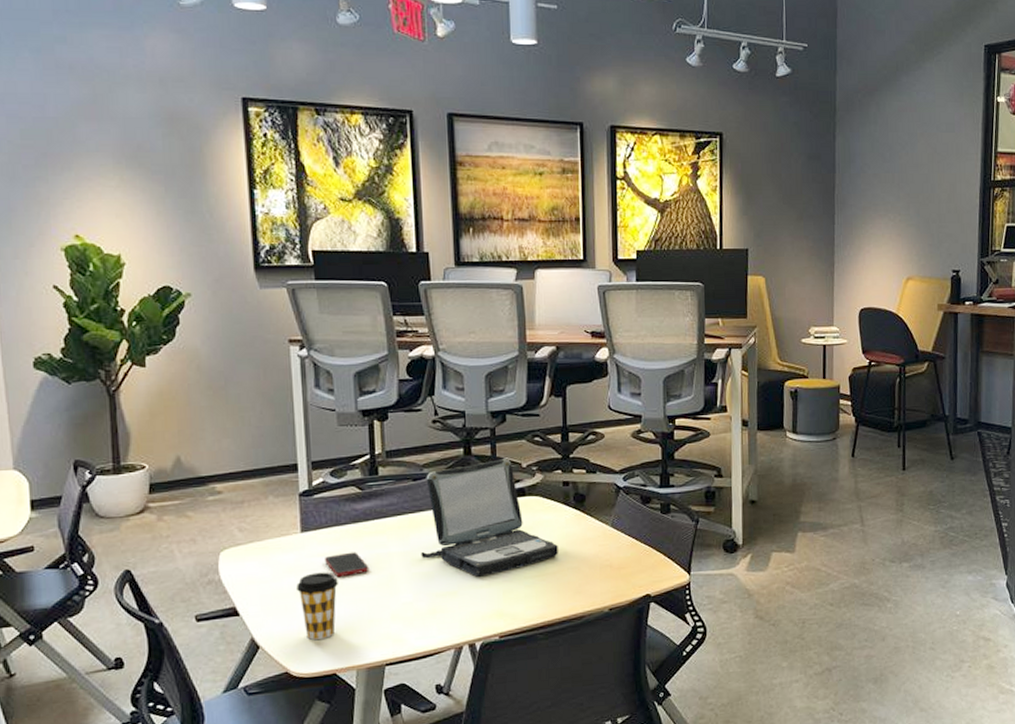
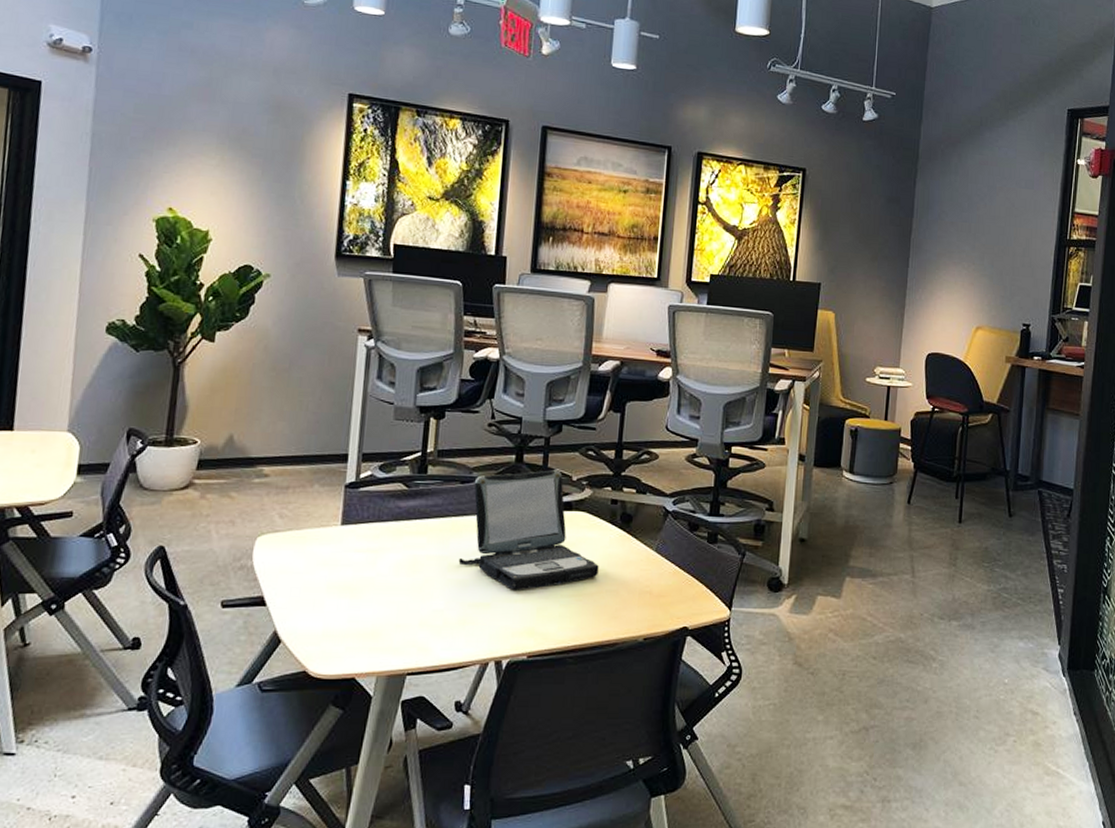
coffee cup: present [297,572,338,641] -> none [328,568,371,641]
cell phone: present [325,552,370,577] -> none [361,550,405,575]

